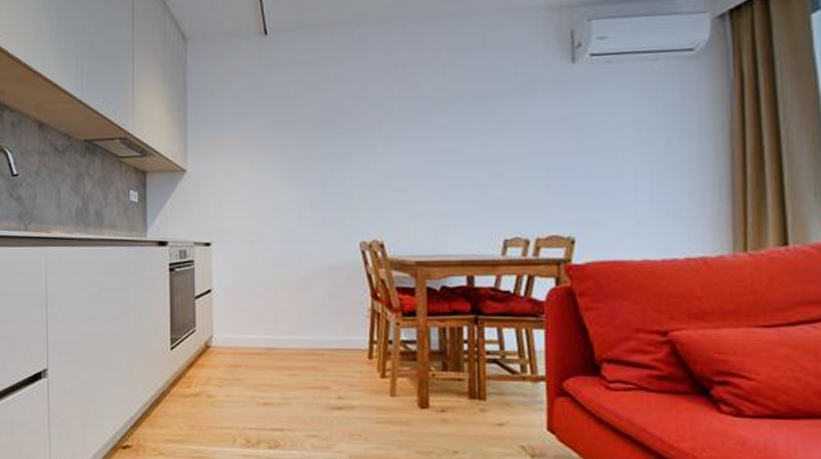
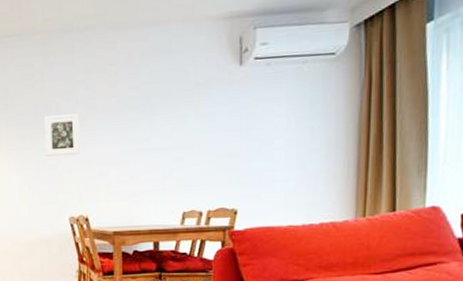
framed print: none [330,118,375,169] -> present [44,114,81,157]

